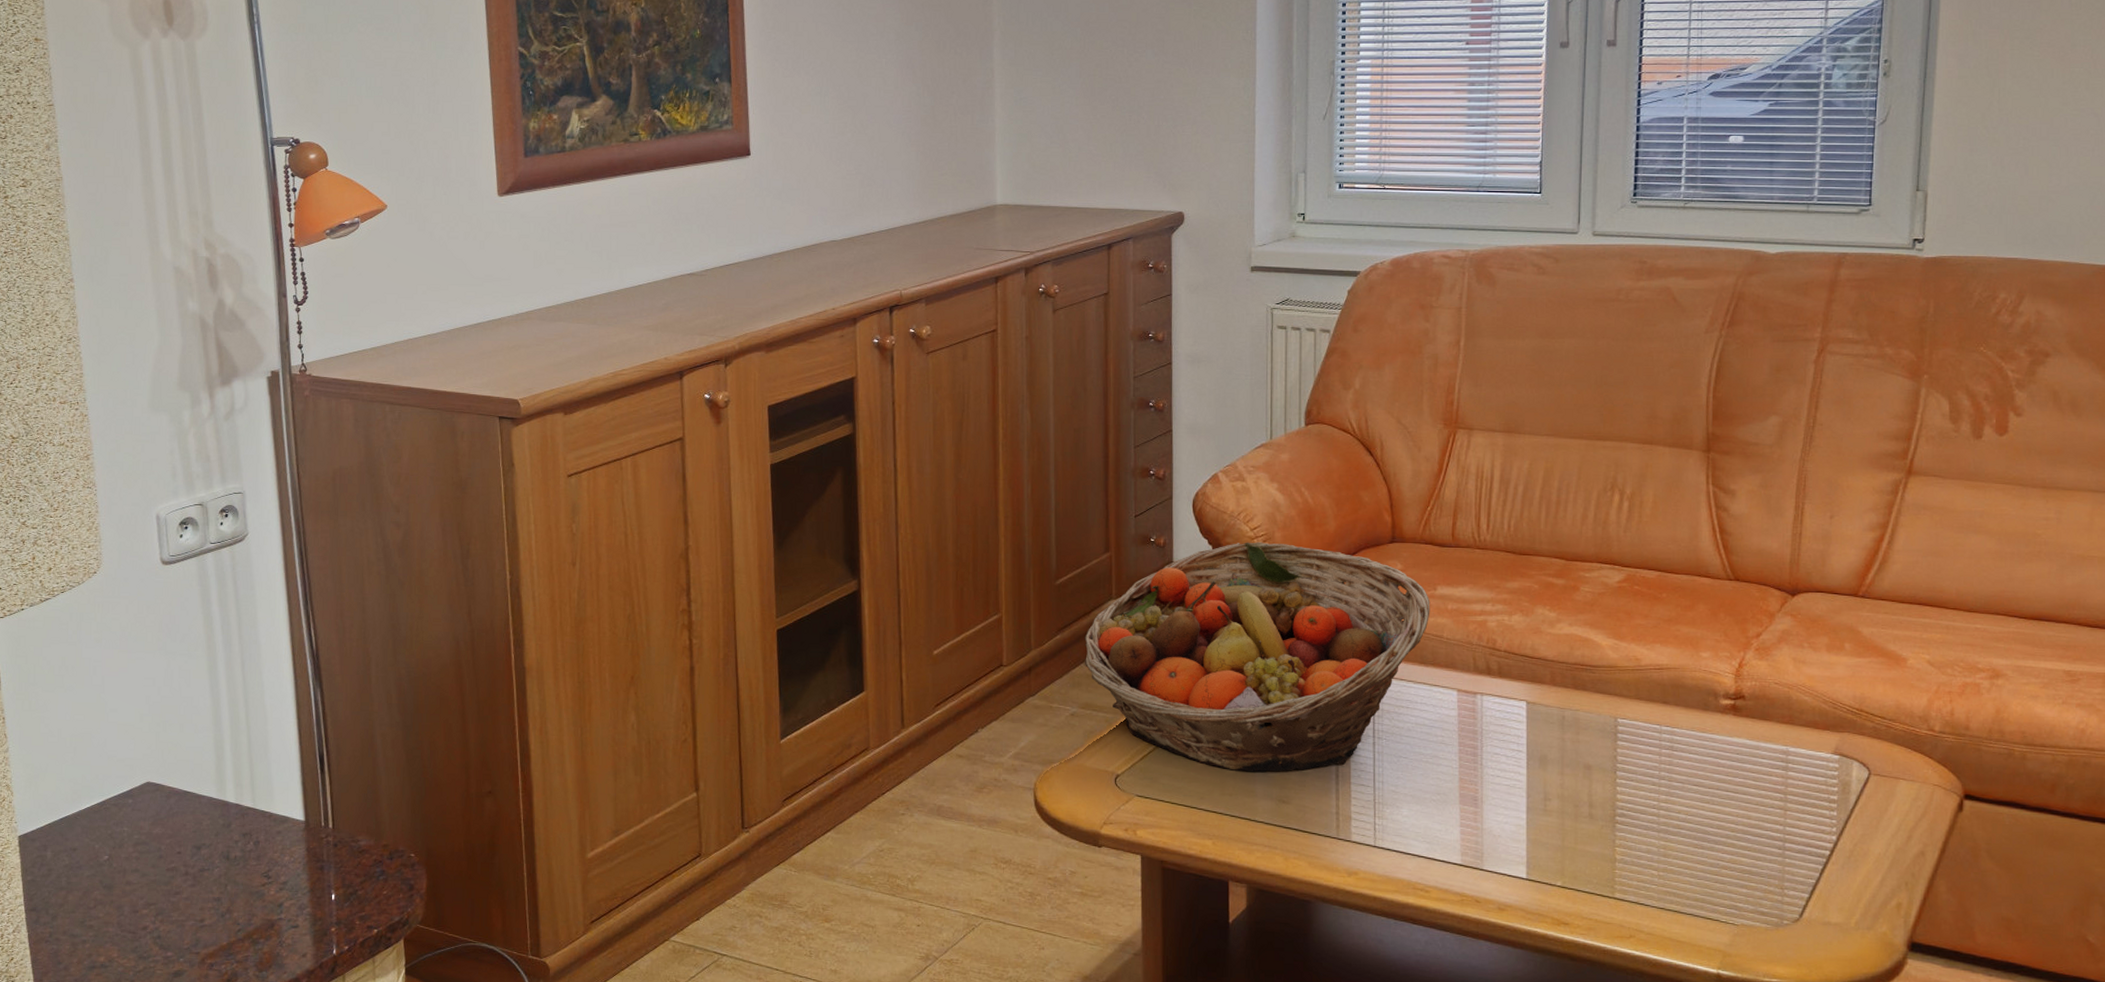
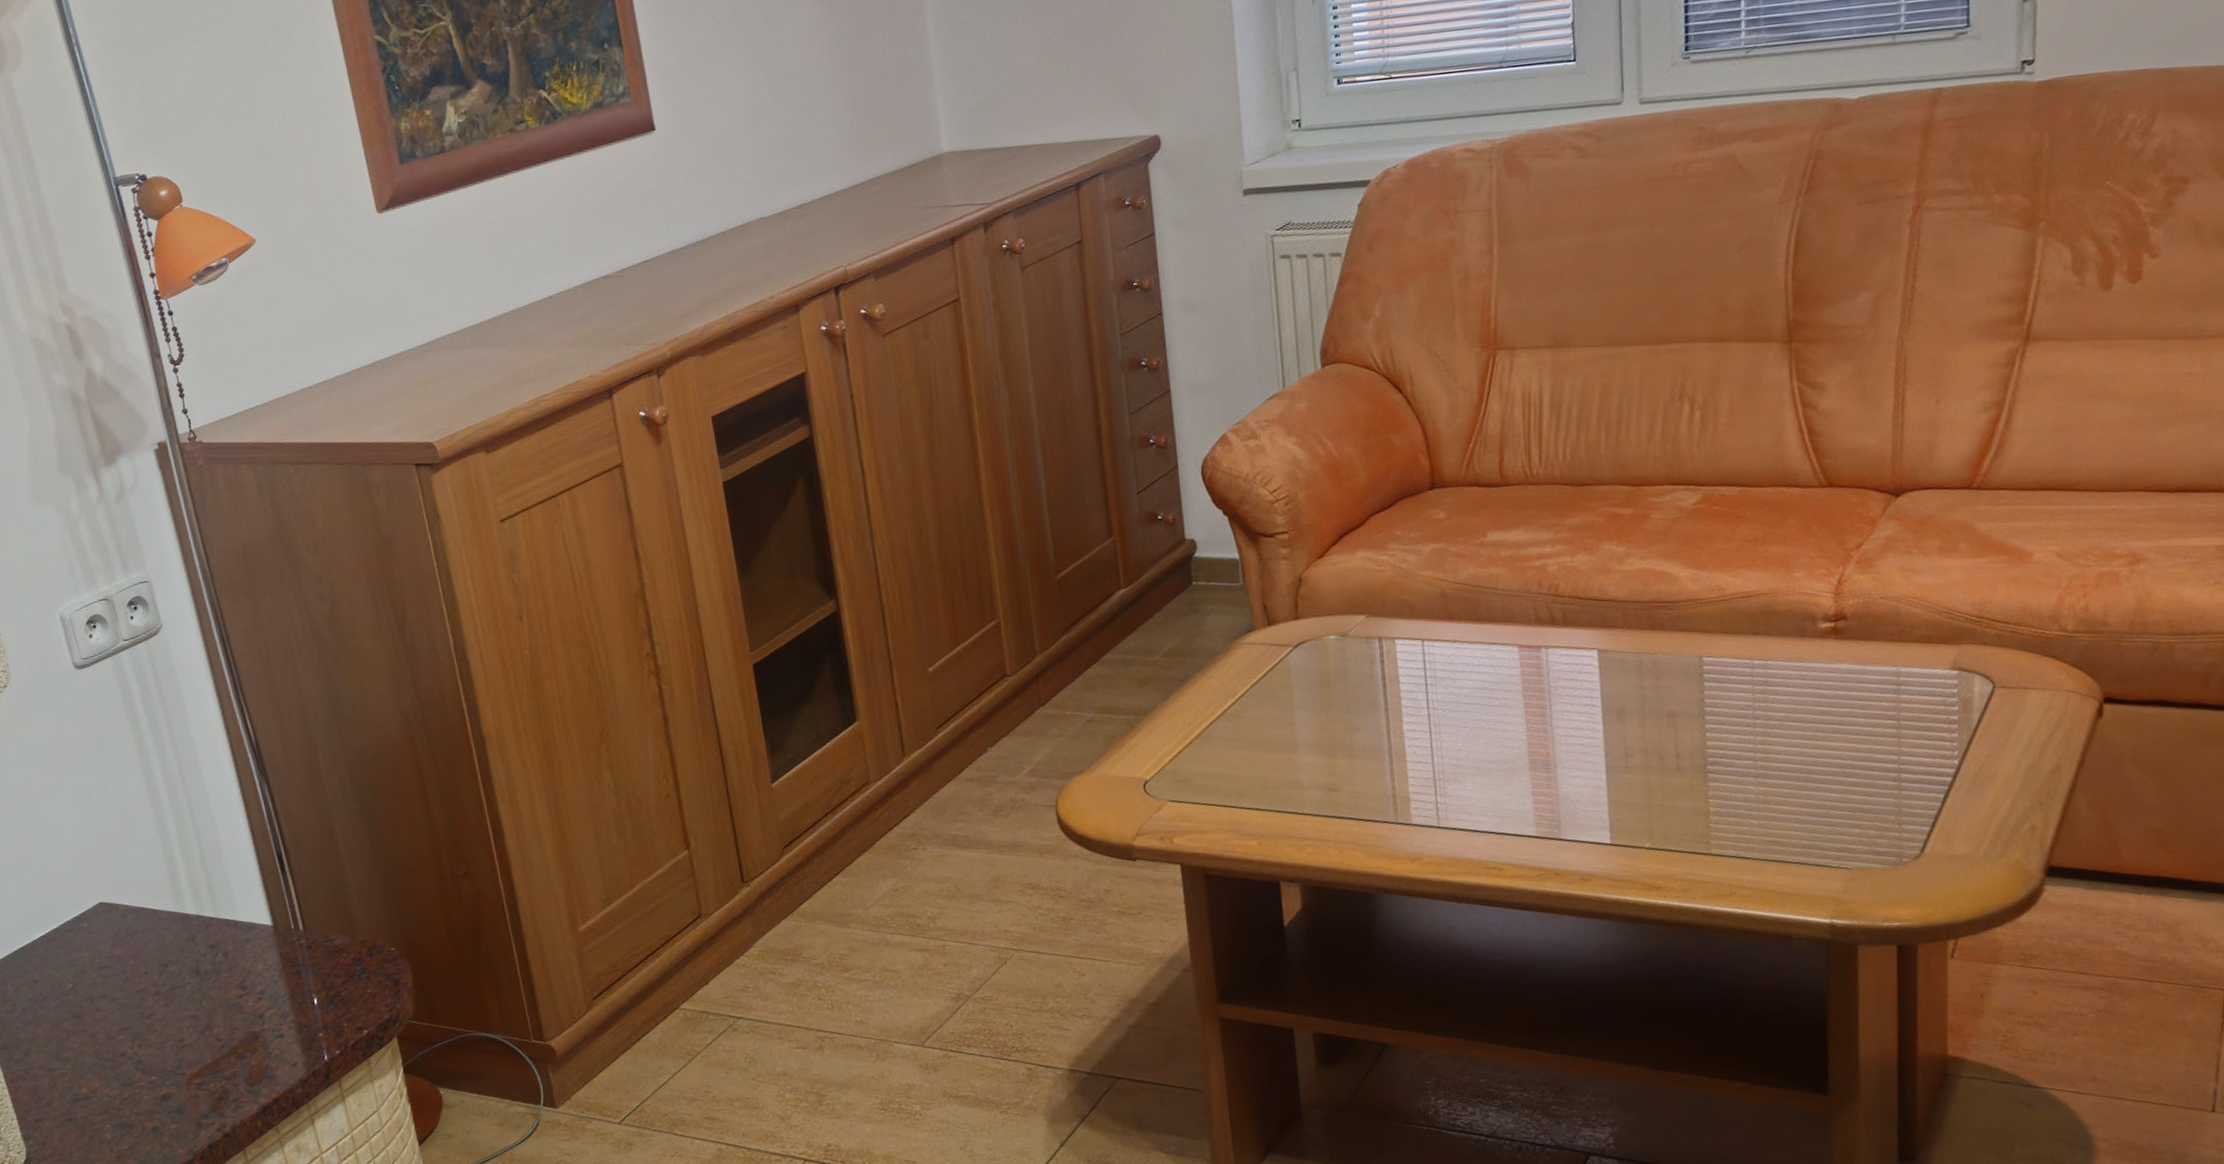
fruit basket: present [1084,542,1431,772] -> none [1094,504,1482,762]

